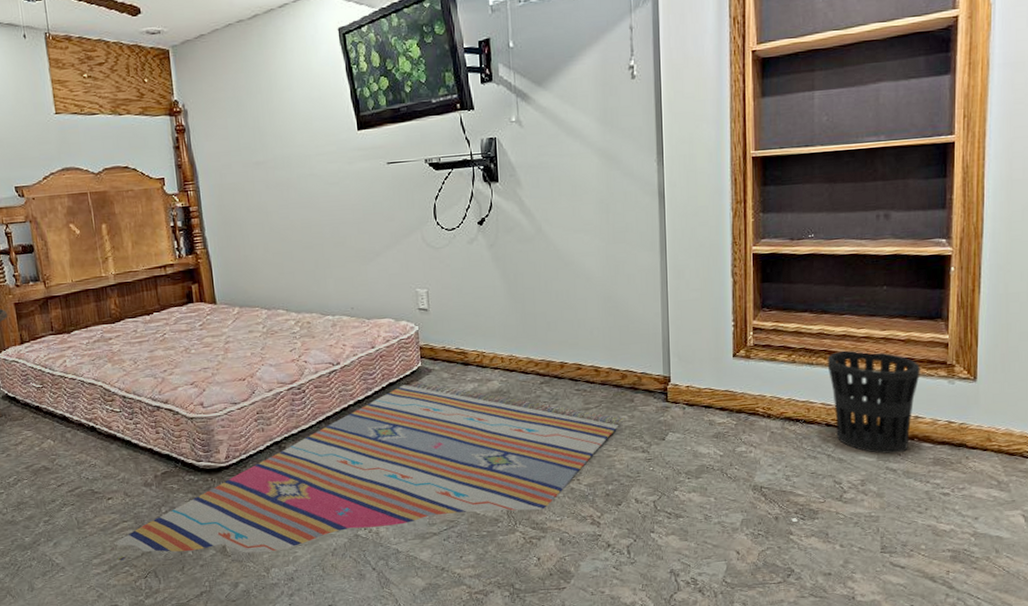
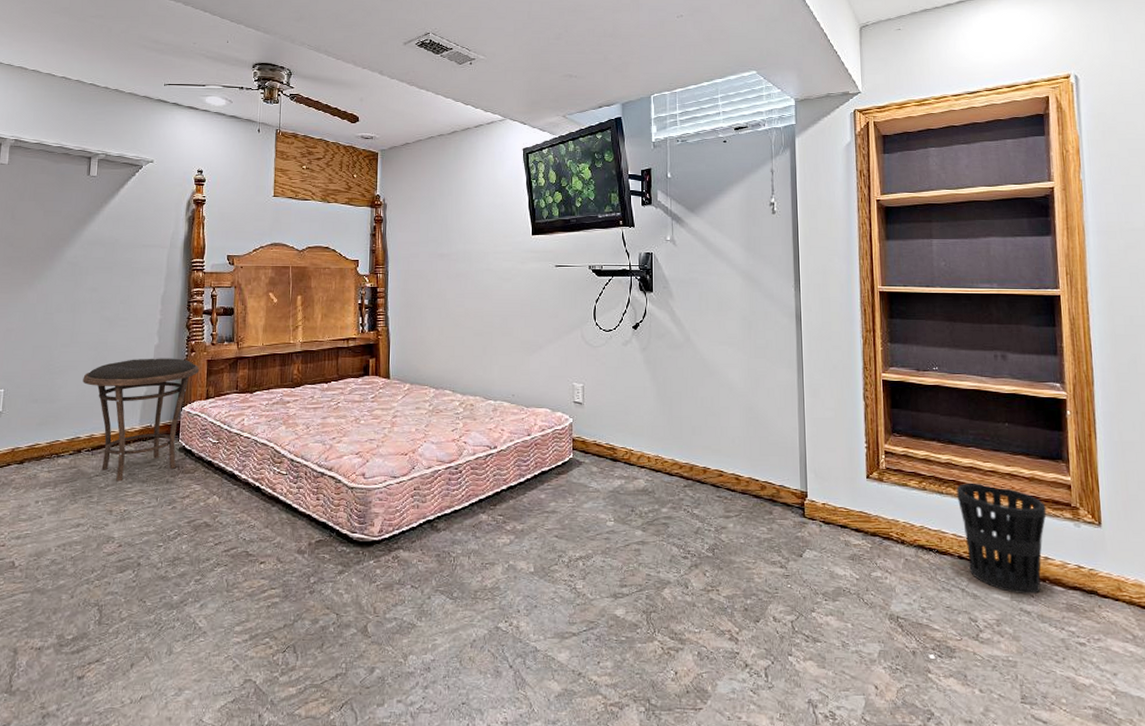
rug: present [109,381,624,561] -> none [253,472,763,637]

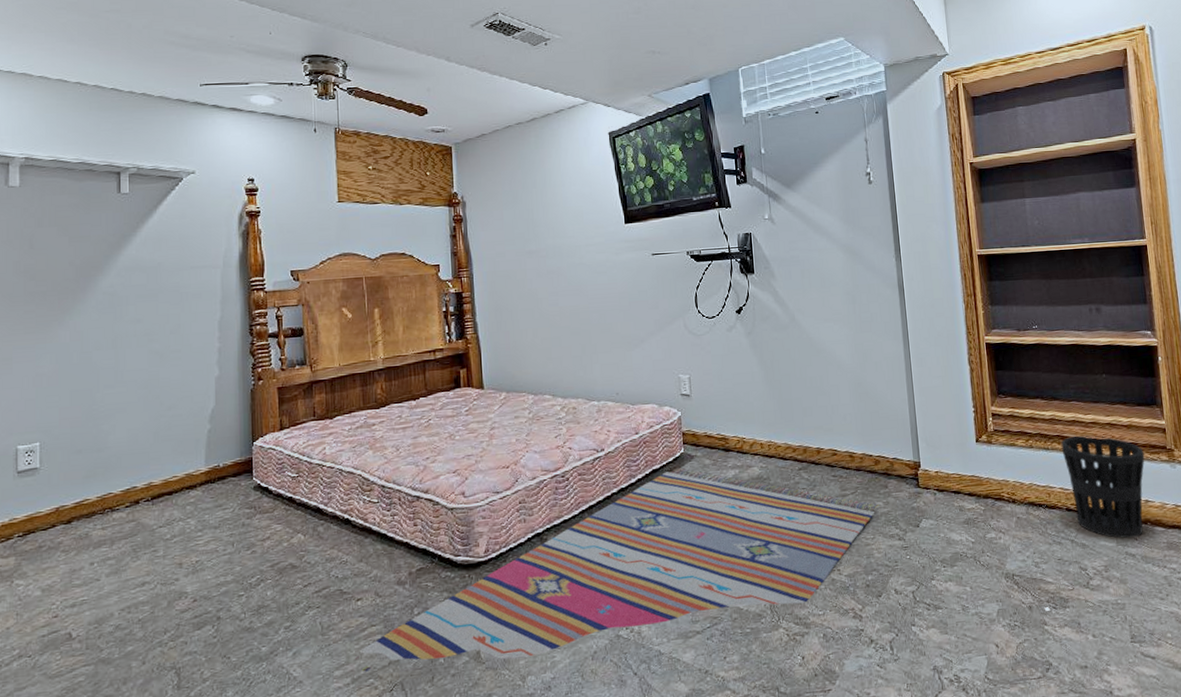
side table: present [83,358,199,482] -> none [134,388,269,531]
rug: none [253,472,763,637] -> present [354,468,879,672]

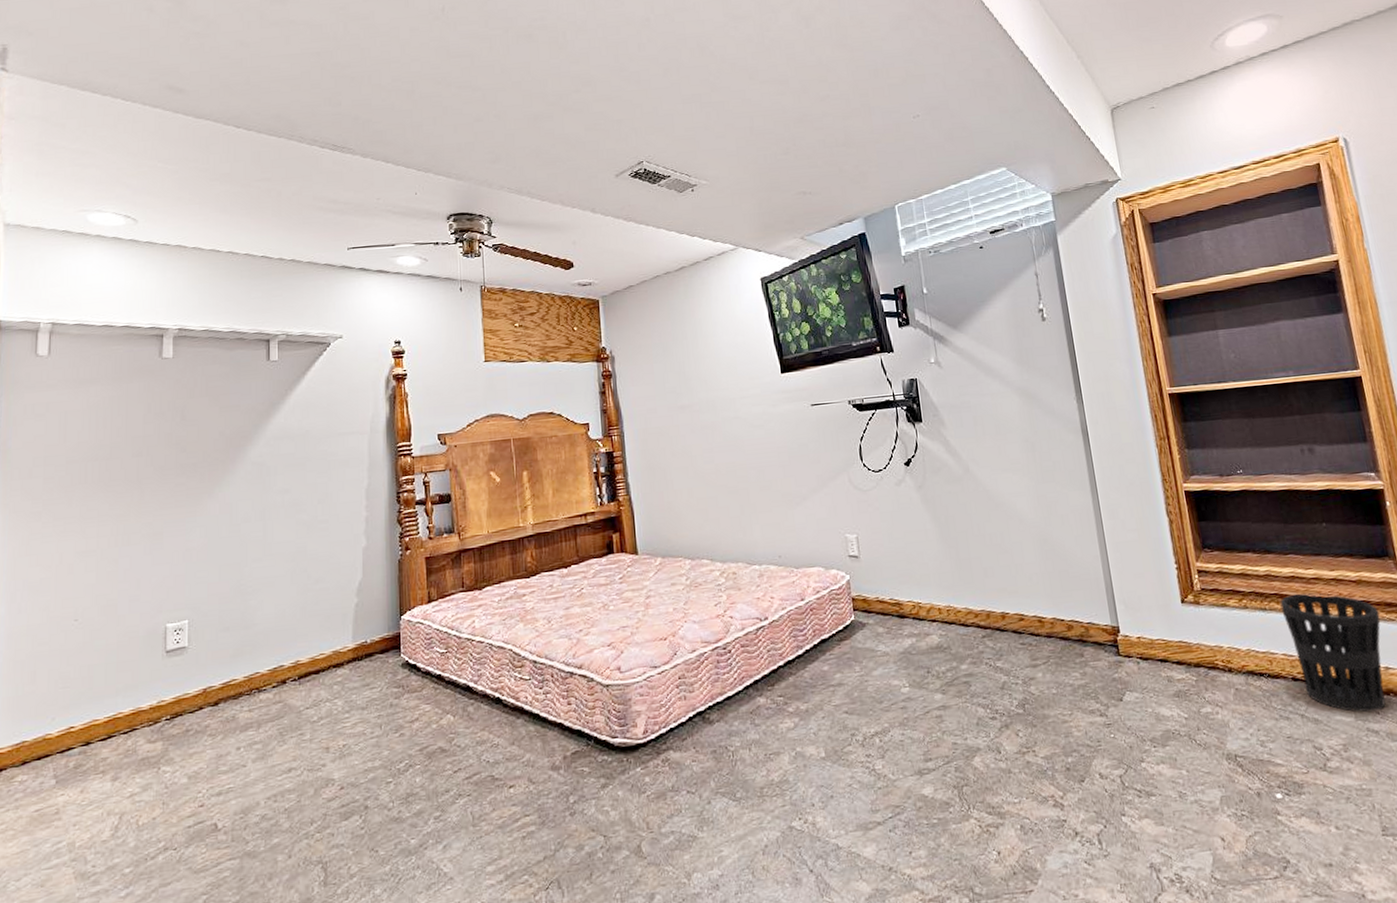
rug: present [354,468,879,672] -> none [507,637,1076,868]

